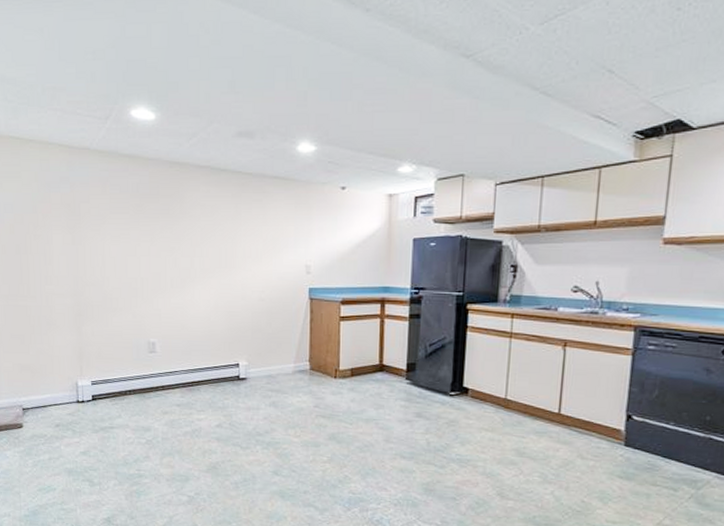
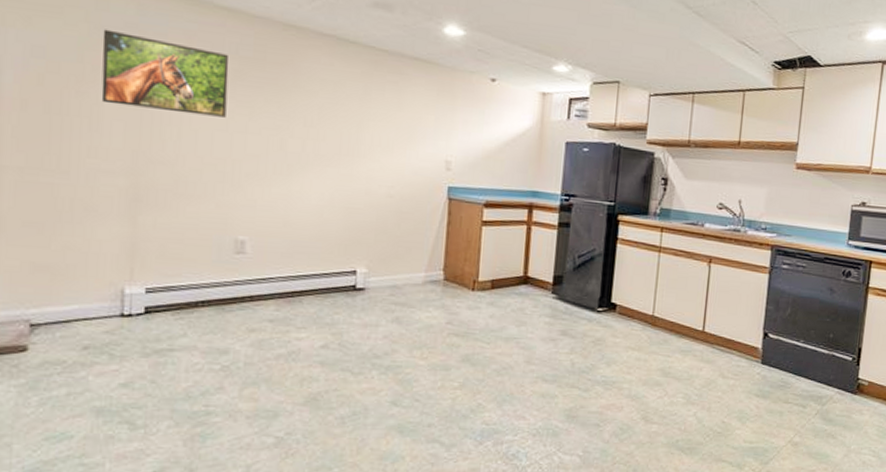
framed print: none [47,185,134,245] -> present [101,29,229,118]

